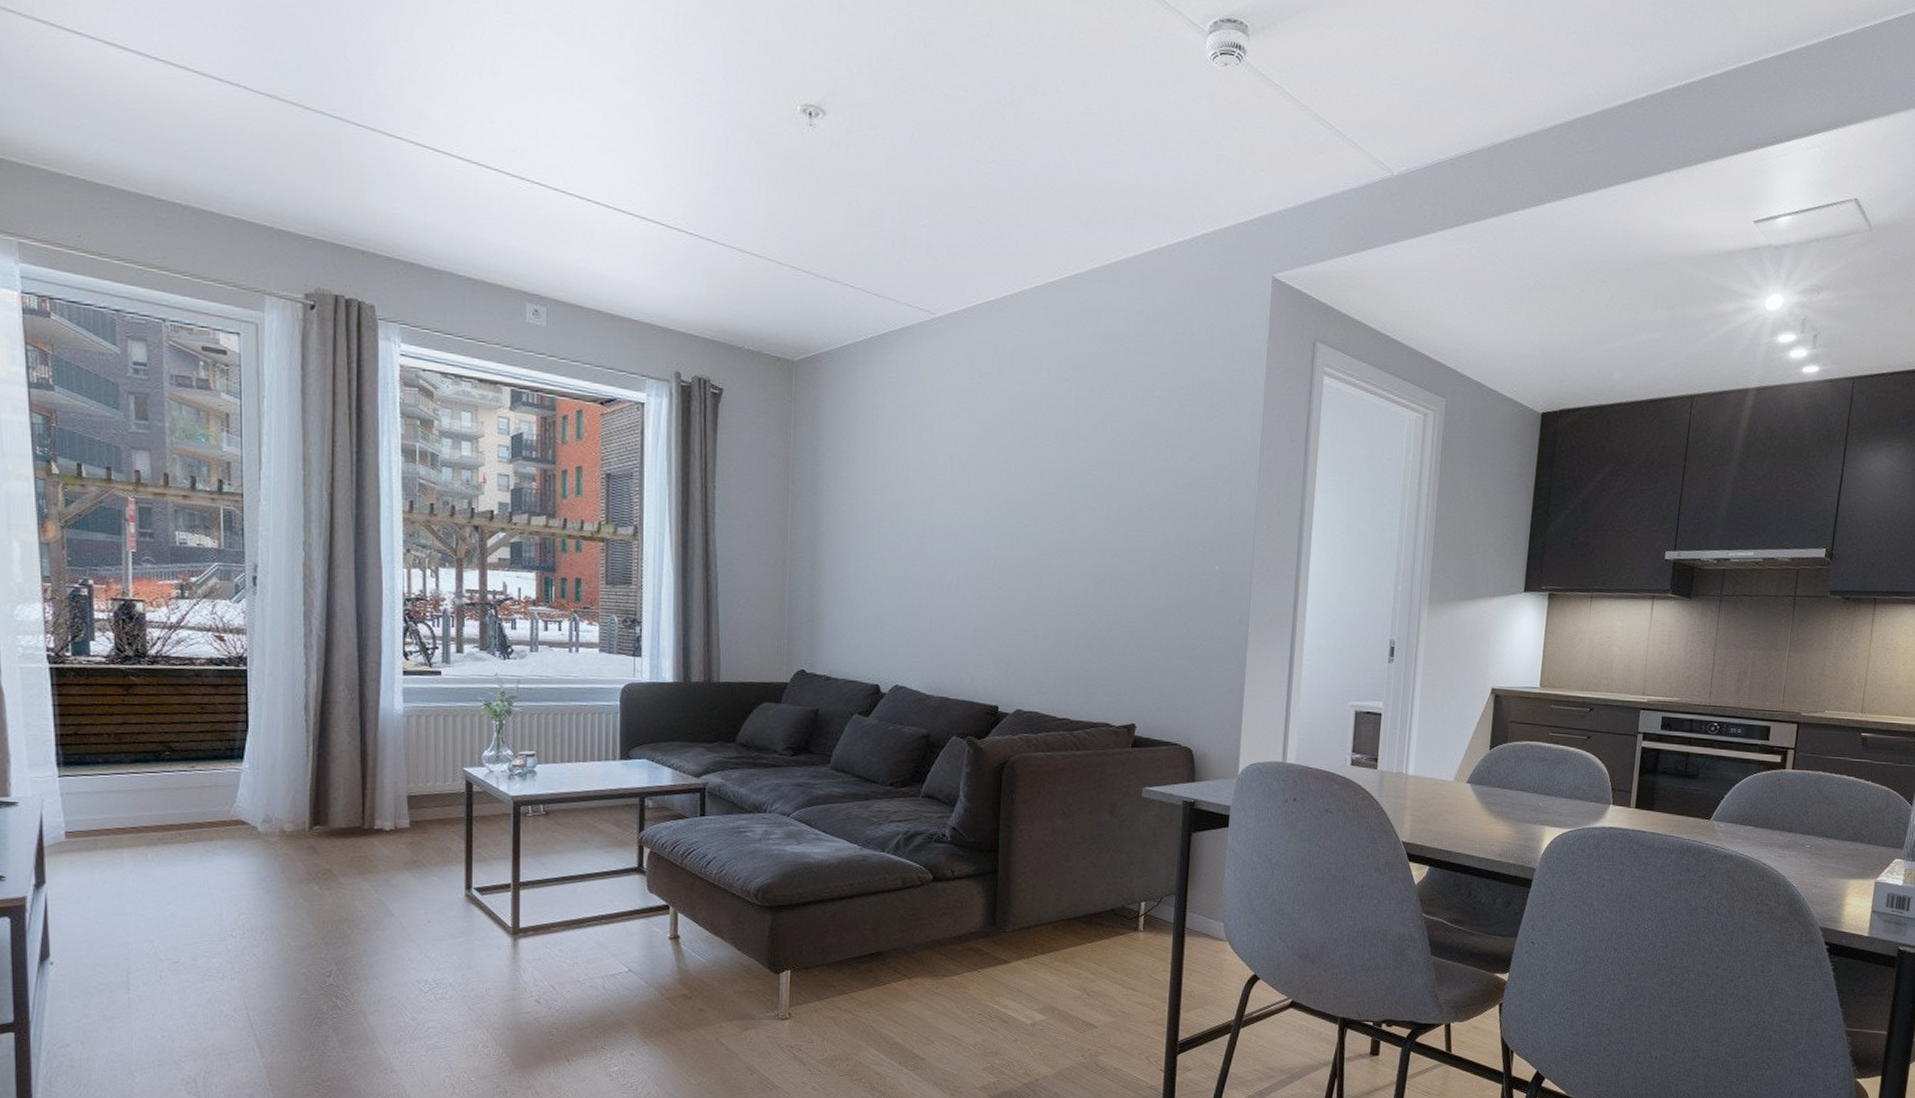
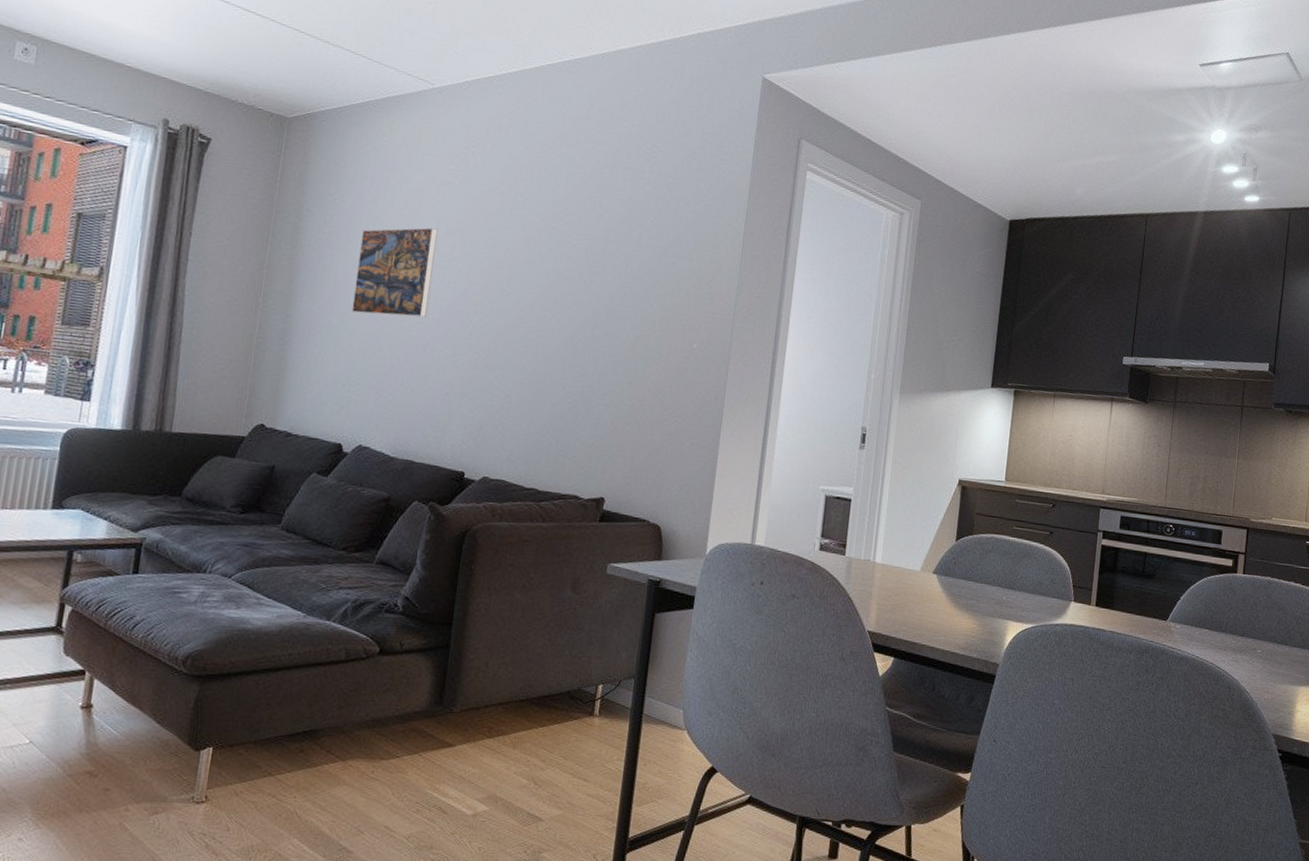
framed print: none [875,464,952,557] -> present [351,227,438,318]

